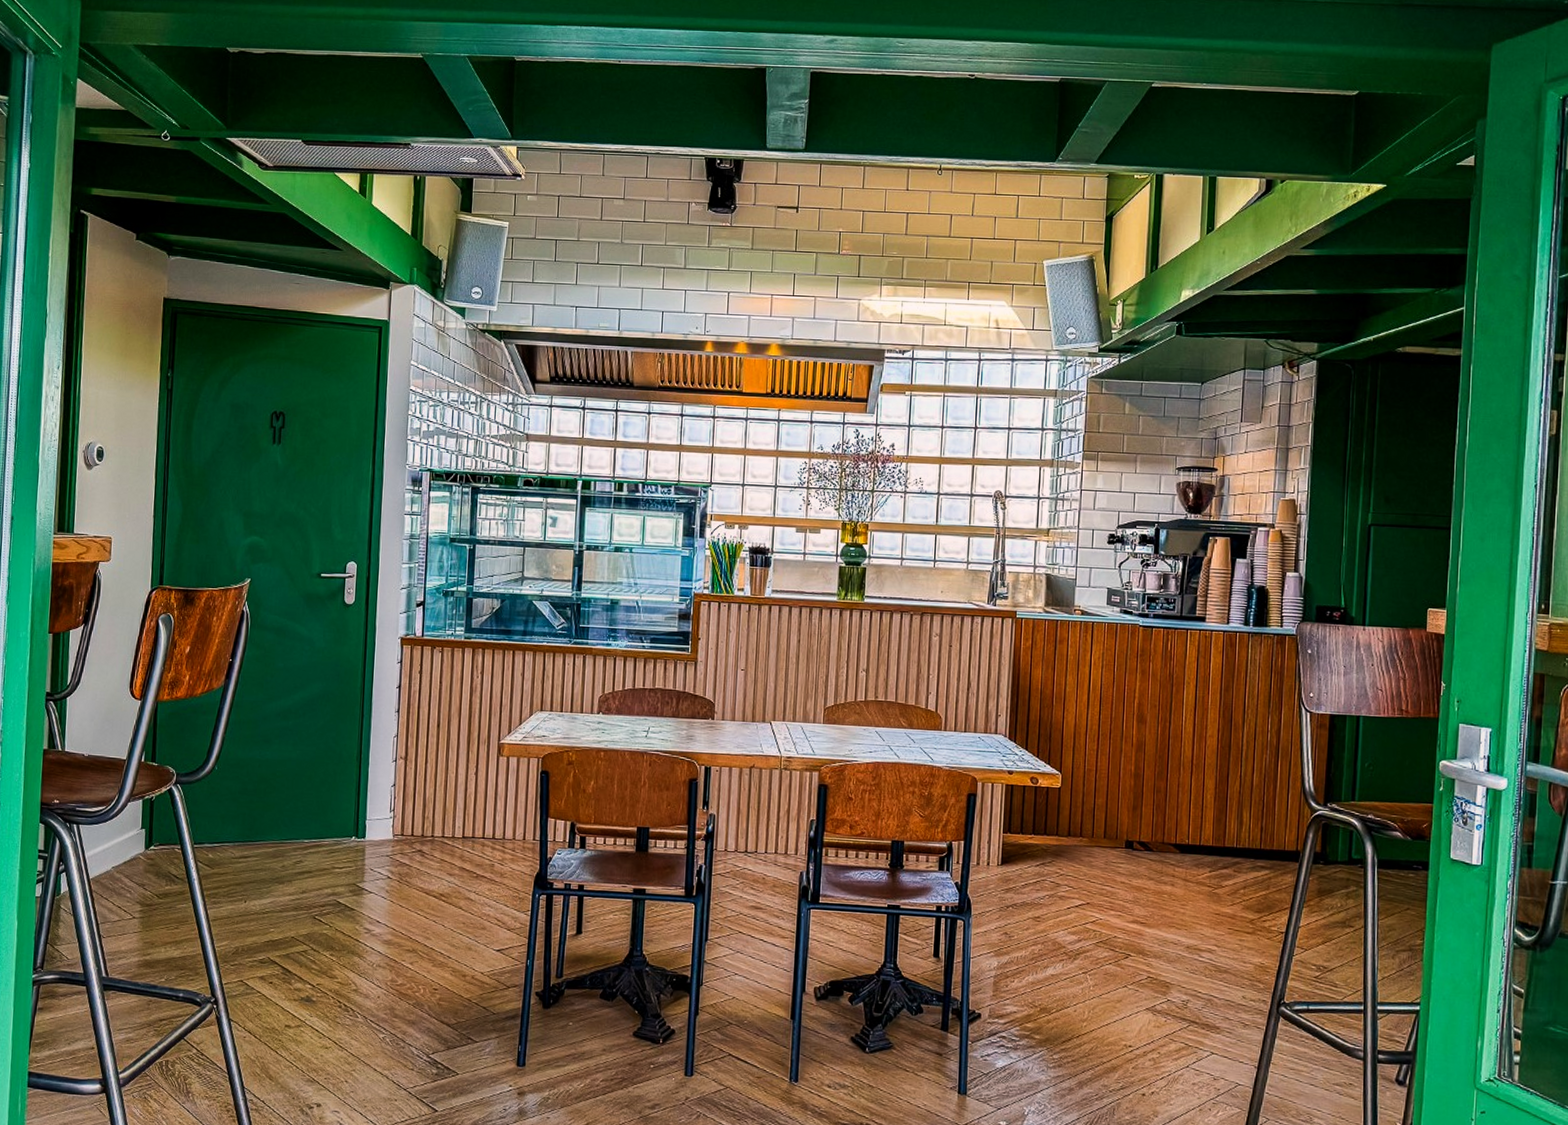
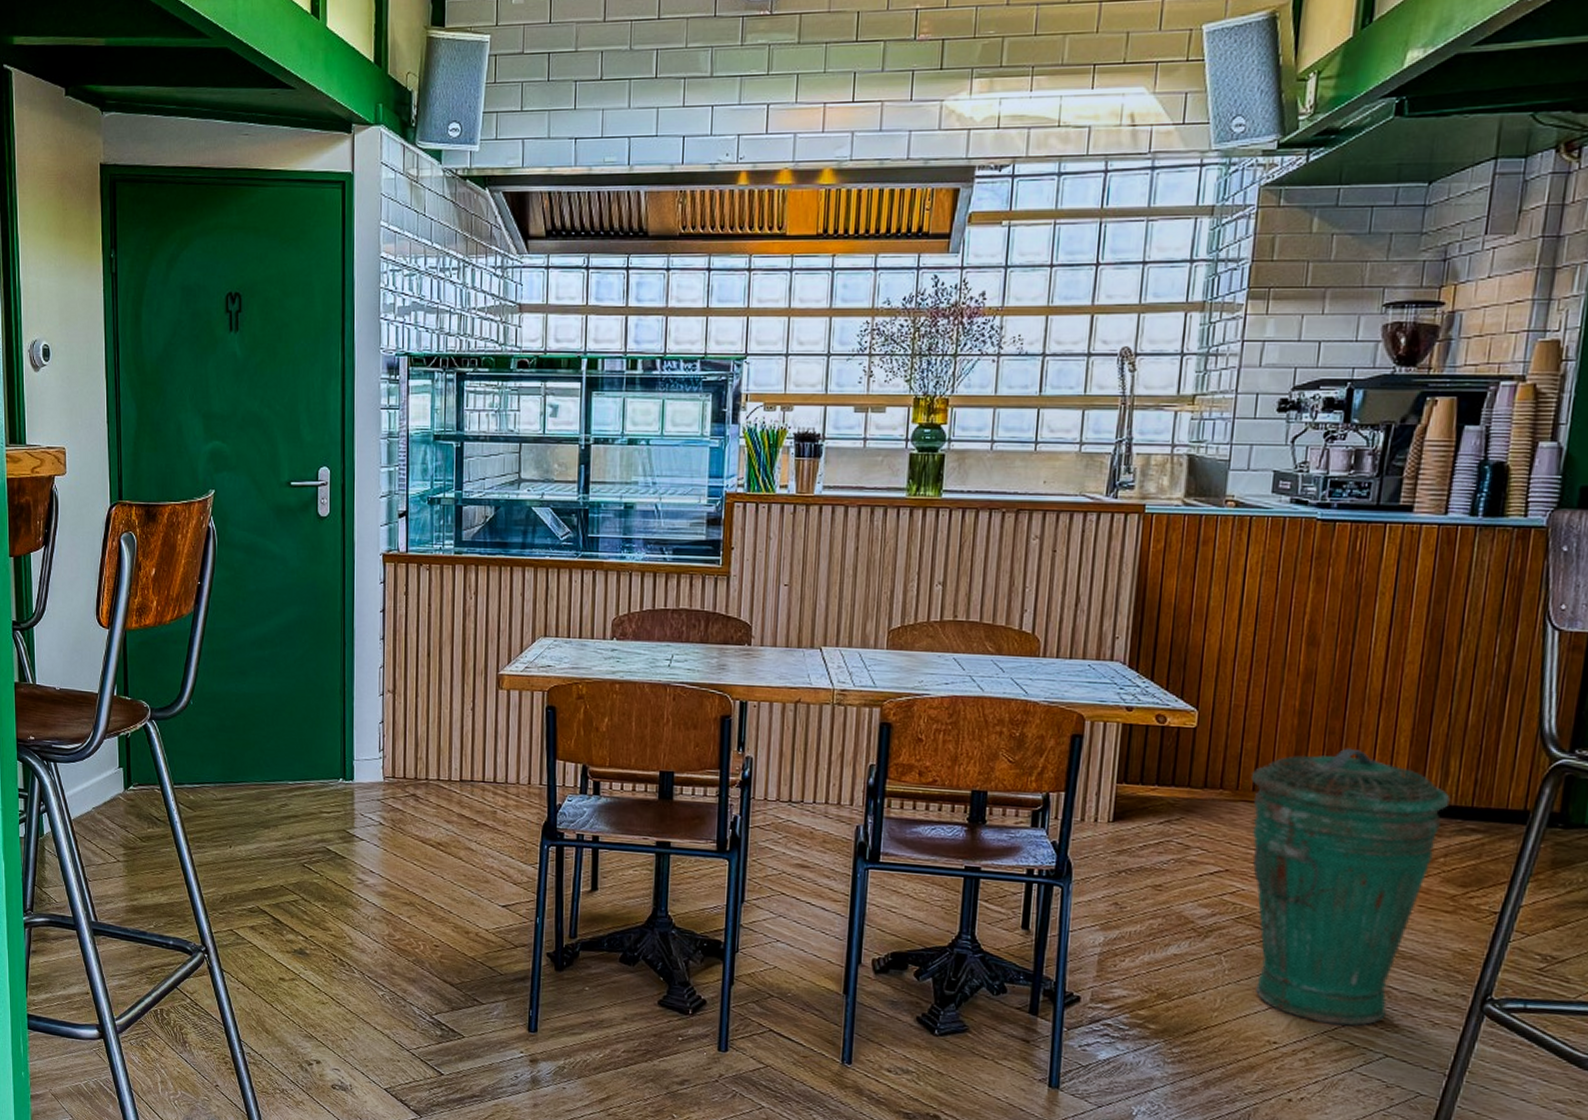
trash can: none [1103,803,1245,1030] -> present [1252,748,1451,1026]

